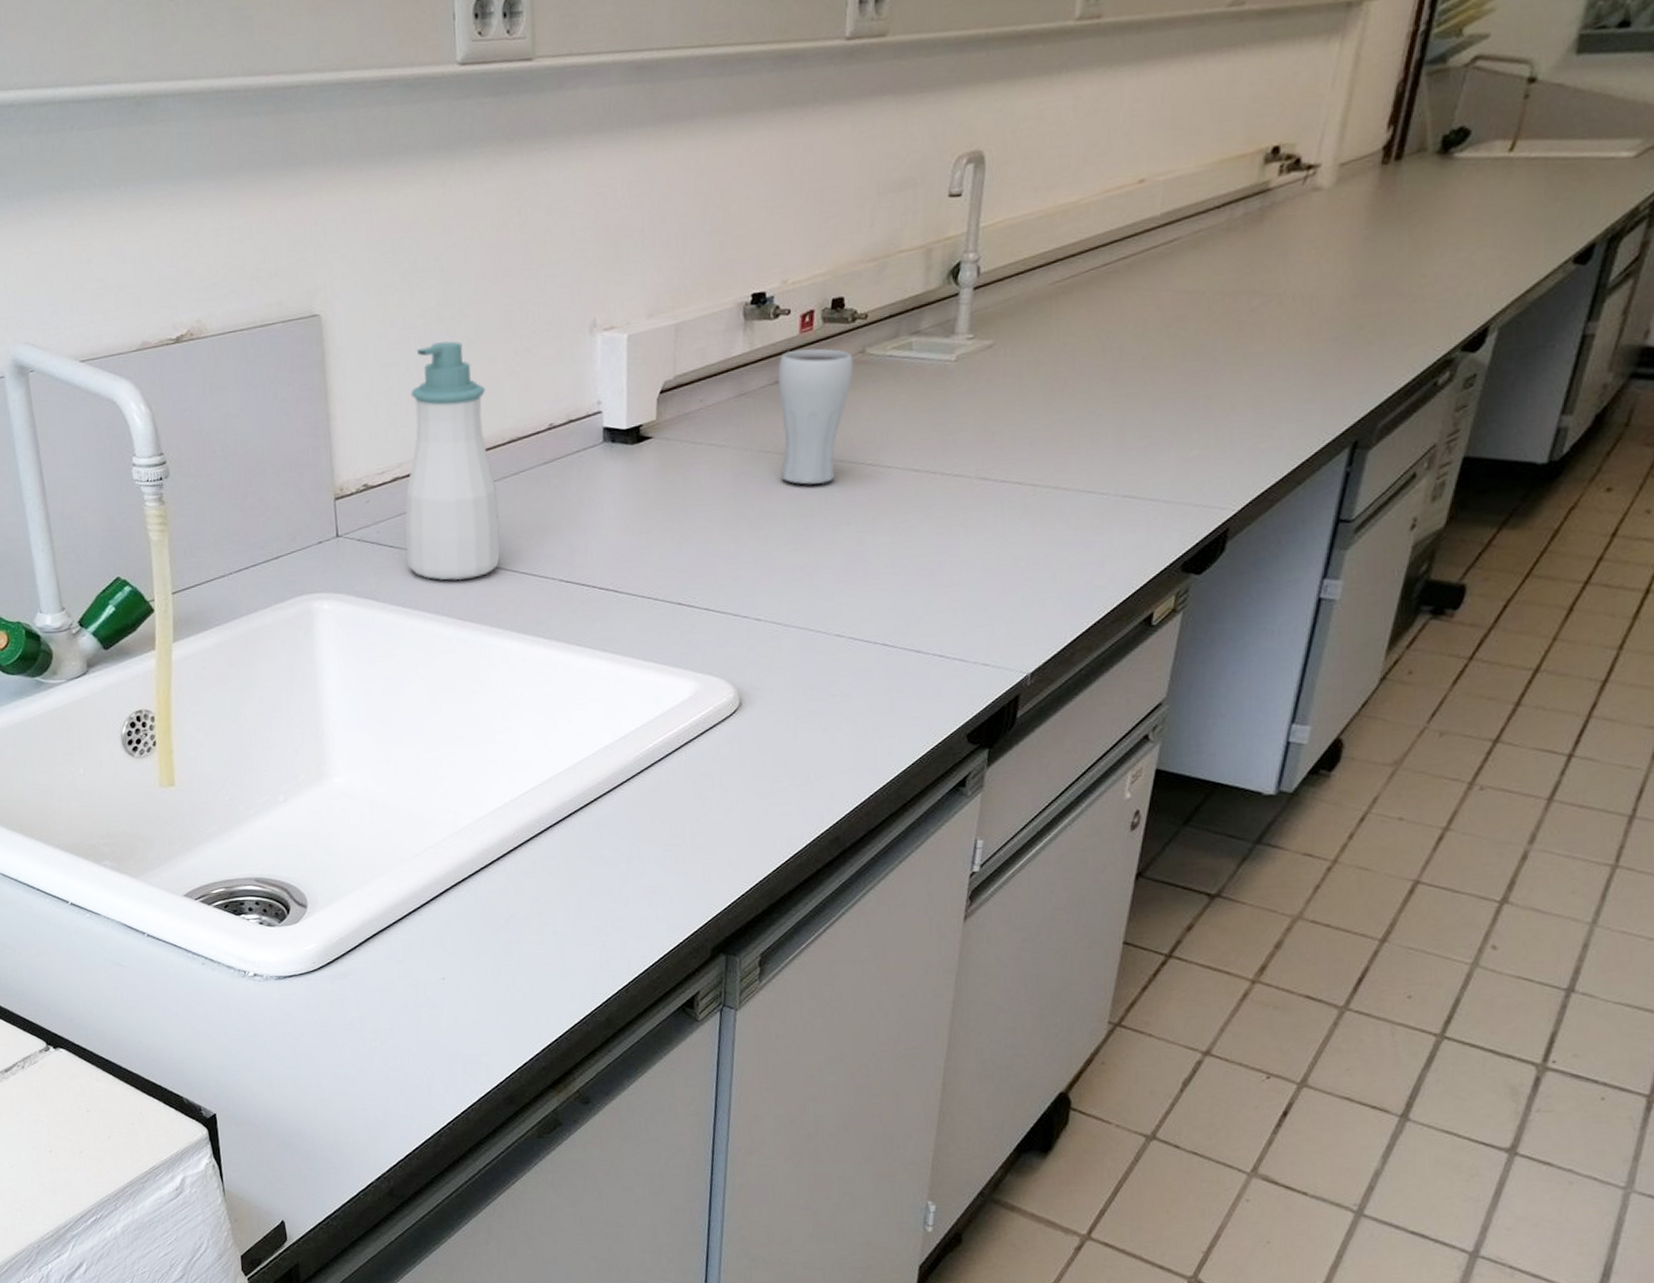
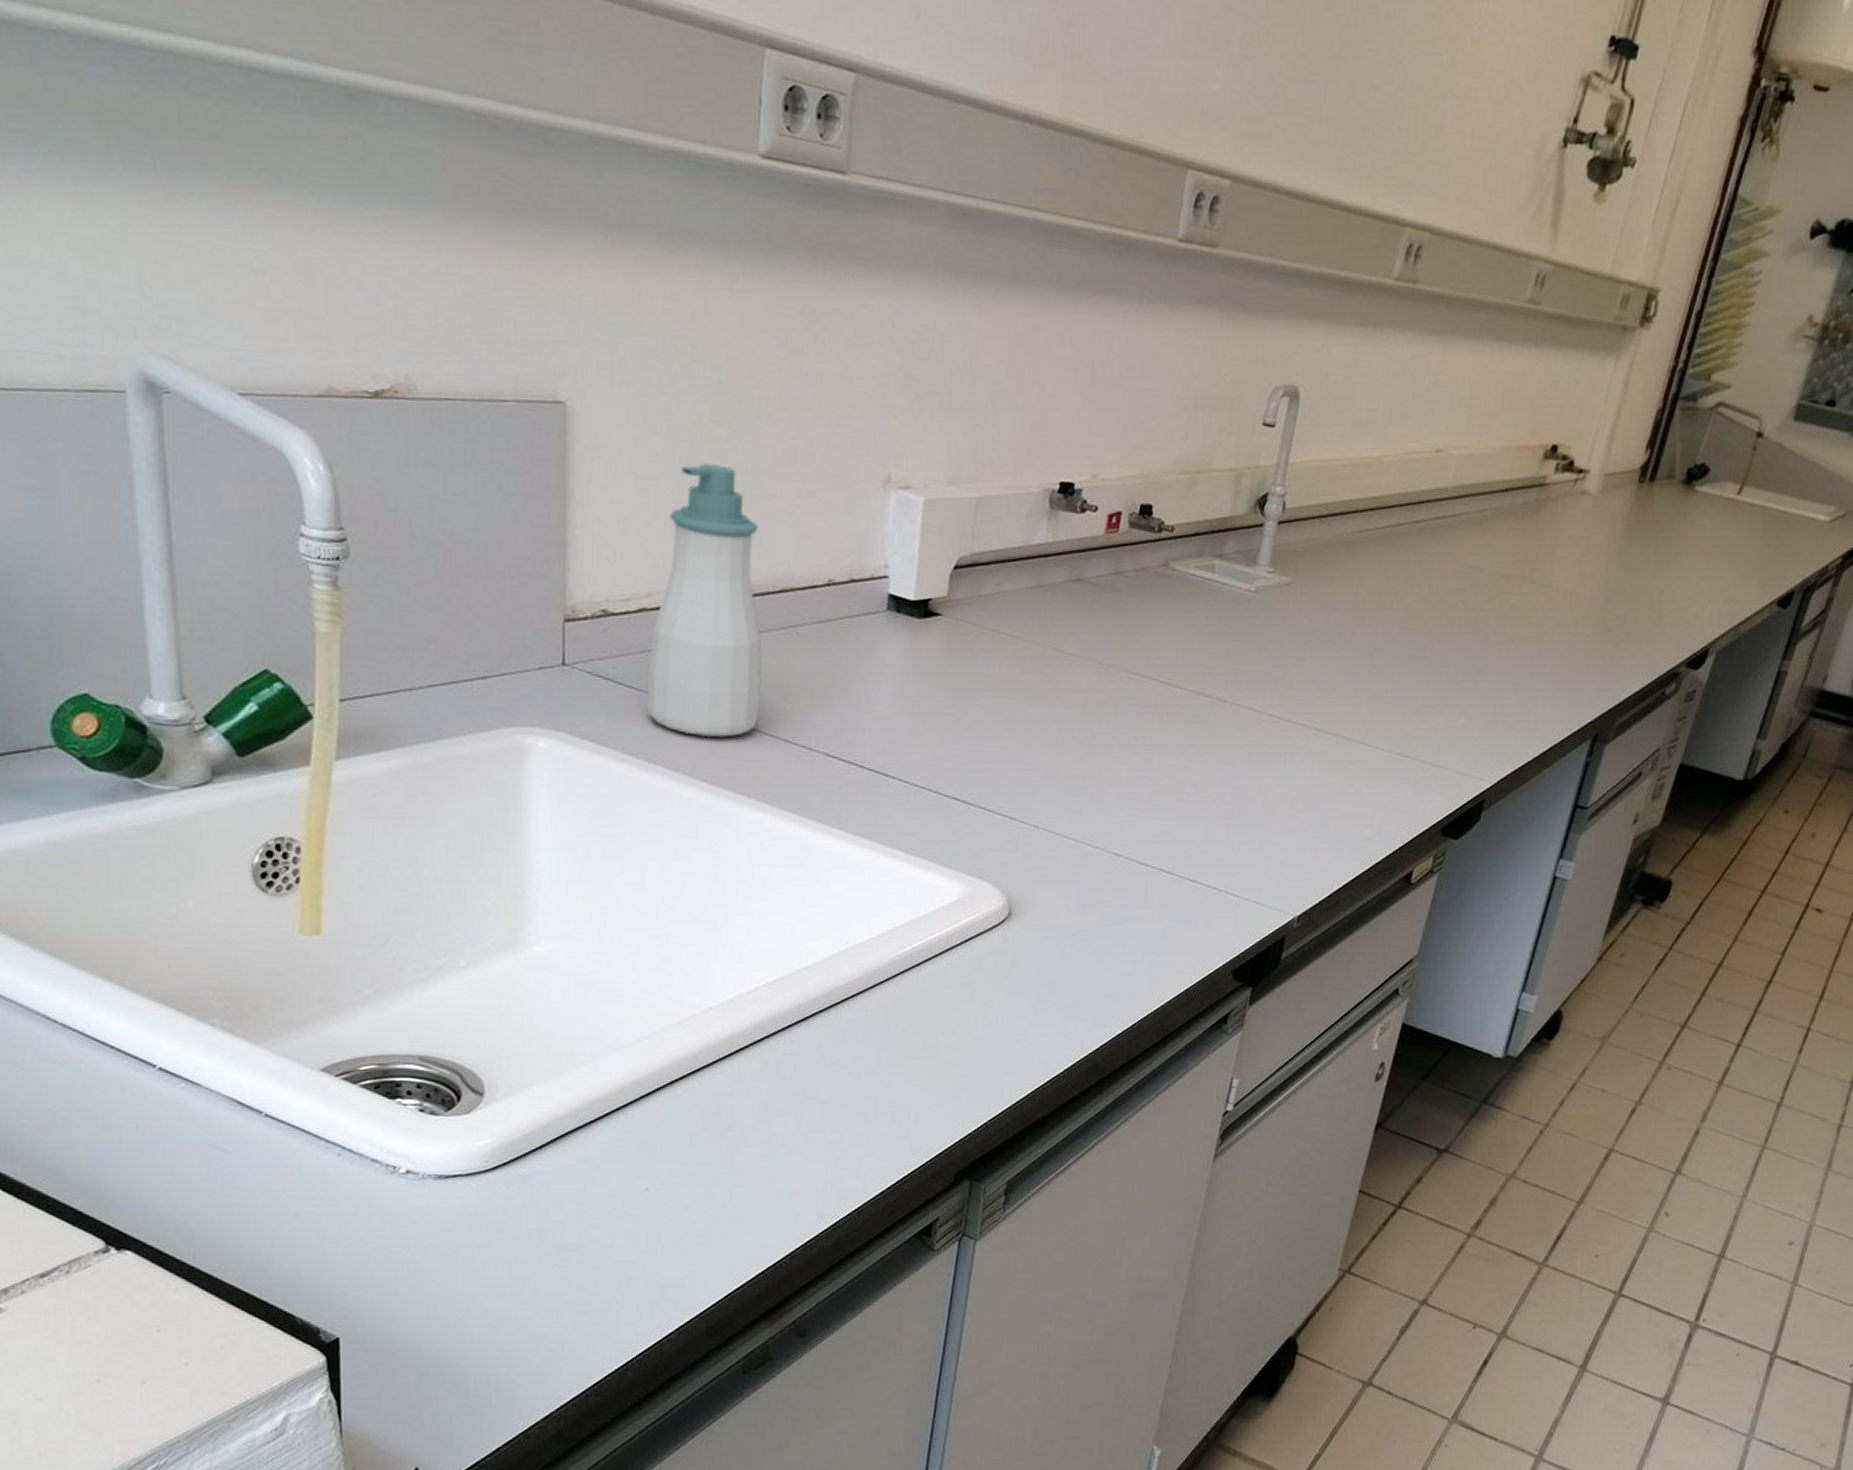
drinking glass: present [777,348,855,485] -> none [1072,549,1157,694]

